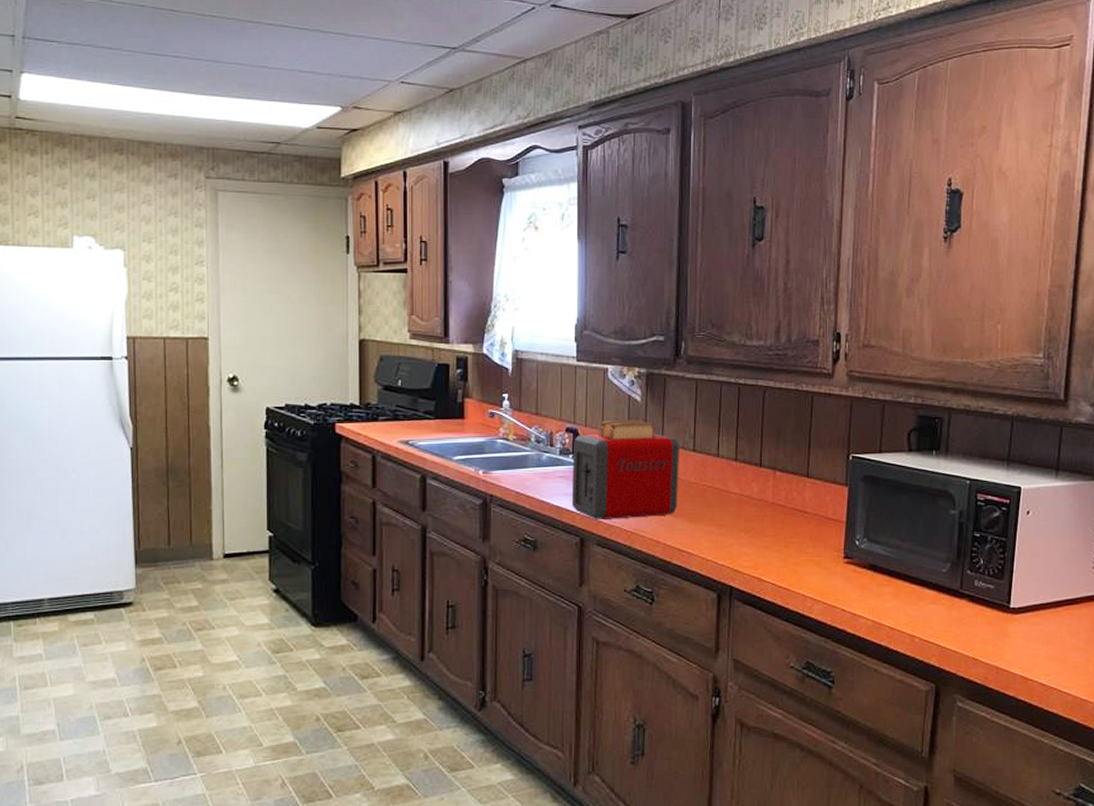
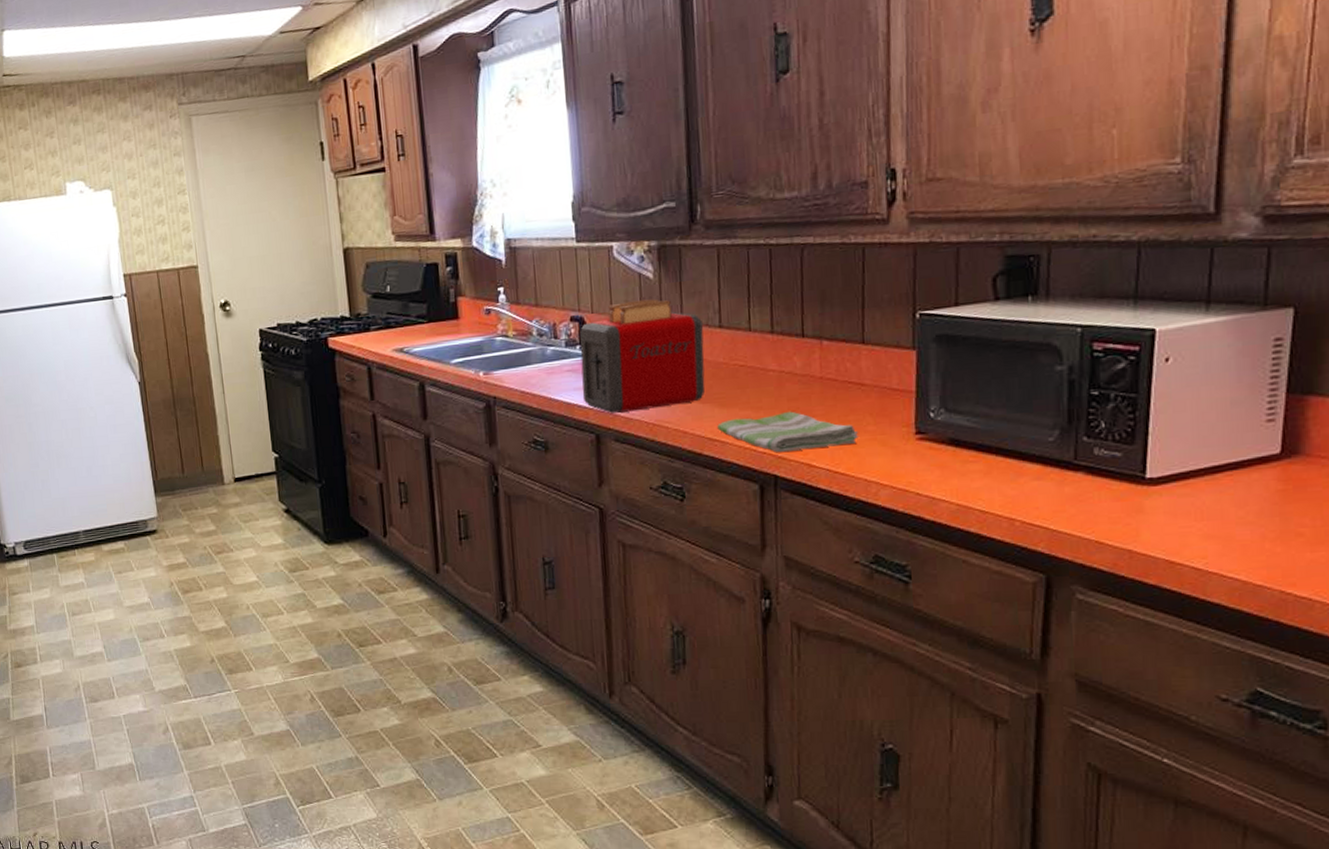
dish towel: none [686,530,799,567] -> present [717,411,858,453]

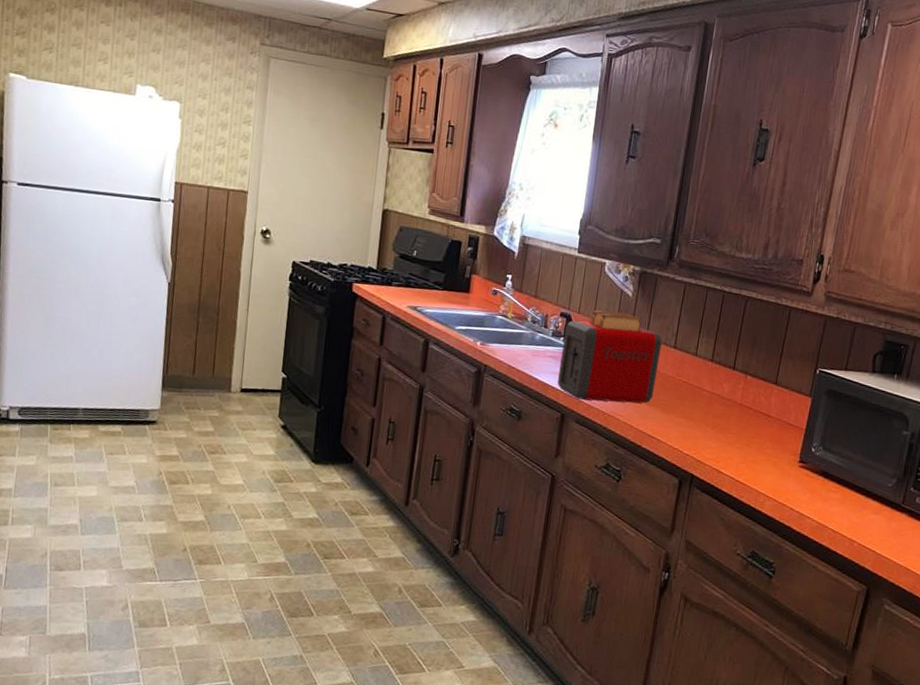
dish towel: present [717,411,858,453] -> none [656,423,759,461]

